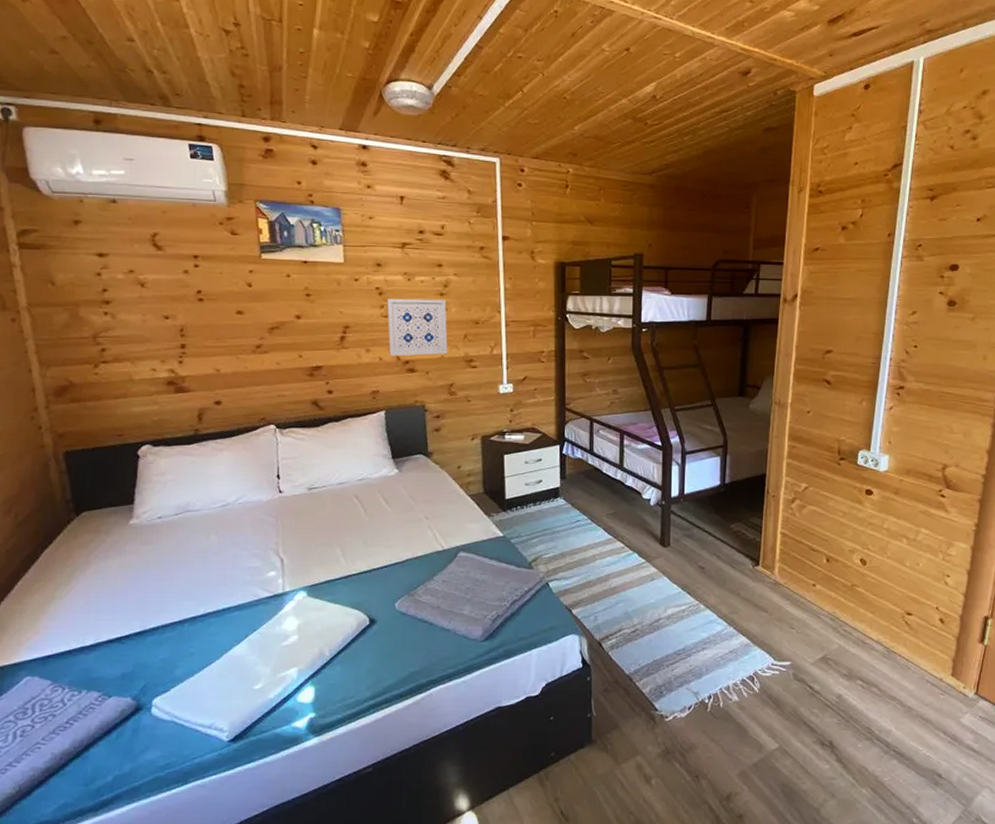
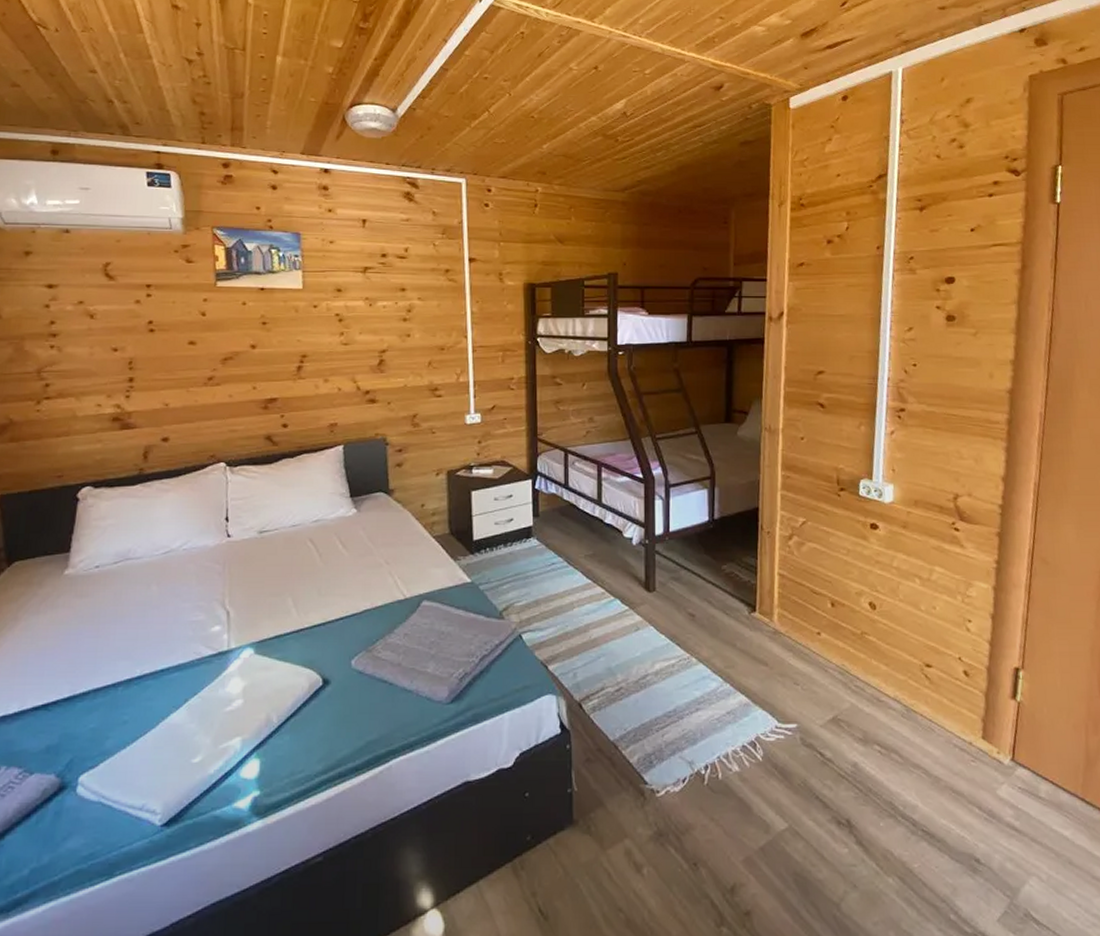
wall art: present [386,298,448,356] -> none [346,324,411,386]

